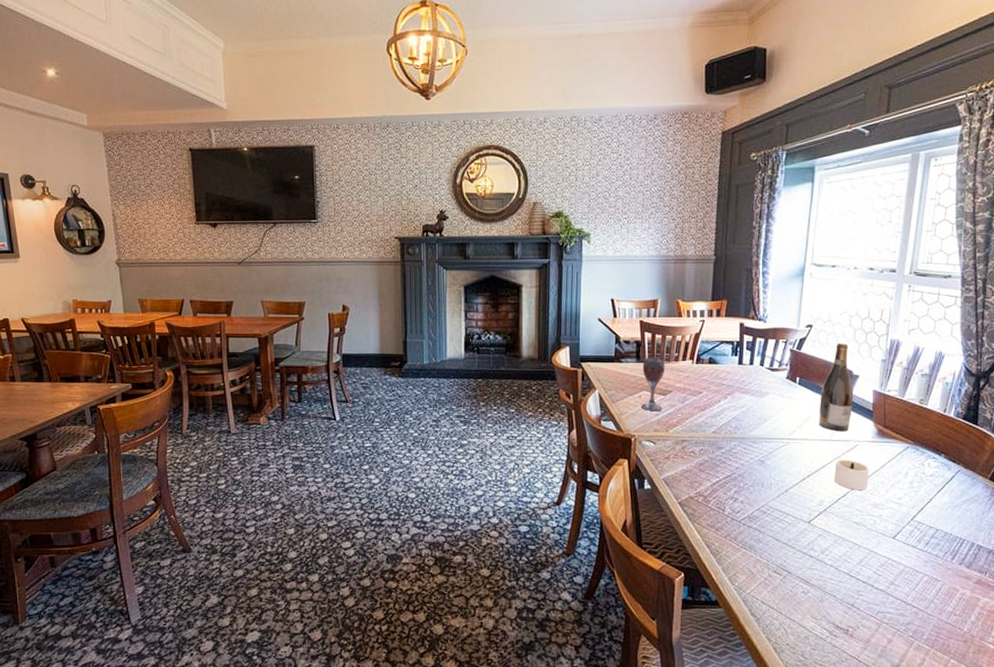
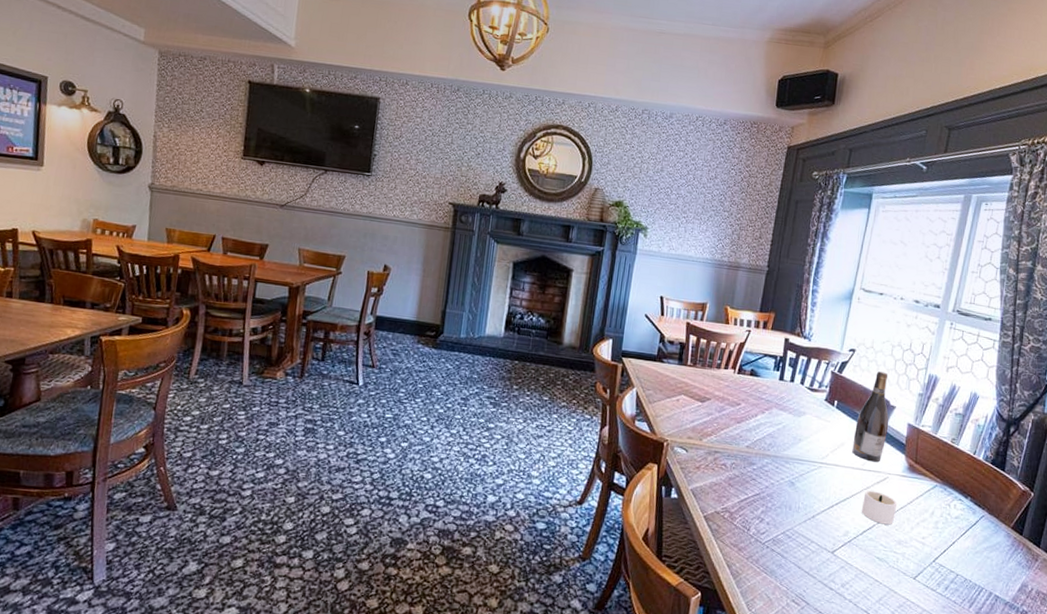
cup: present [641,357,666,412] -> none [677,360,707,418]

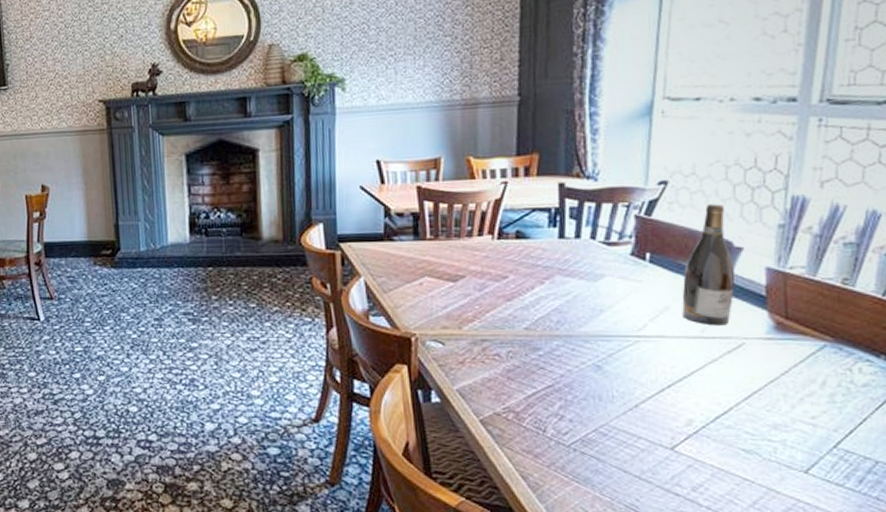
candle: present [861,490,898,525] -> none [708,363,765,406]

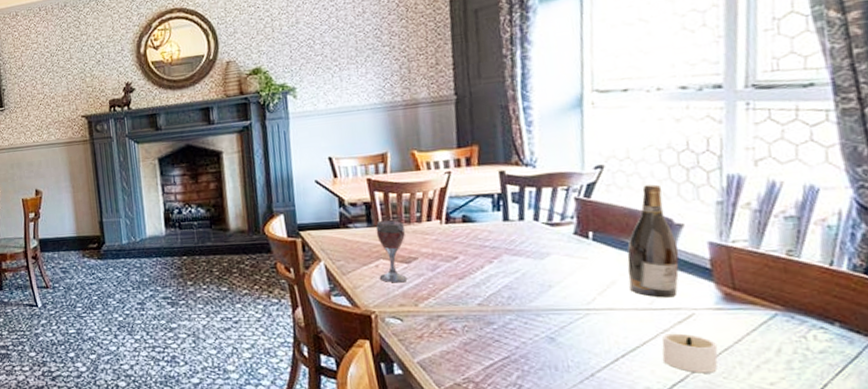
cup: none [422,232,455,303] -> present [375,219,408,283]
candle: none [708,363,765,406] -> present [662,333,718,373]

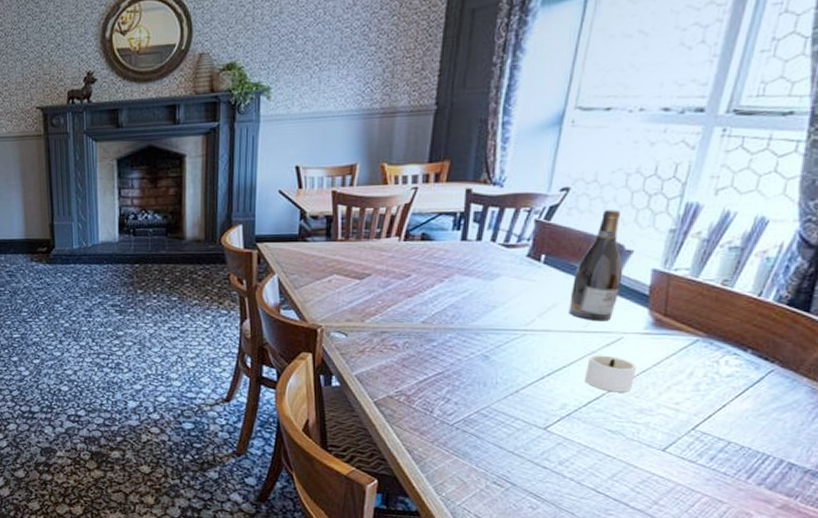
cup: present [375,219,408,283] -> none [330,234,364,299]

